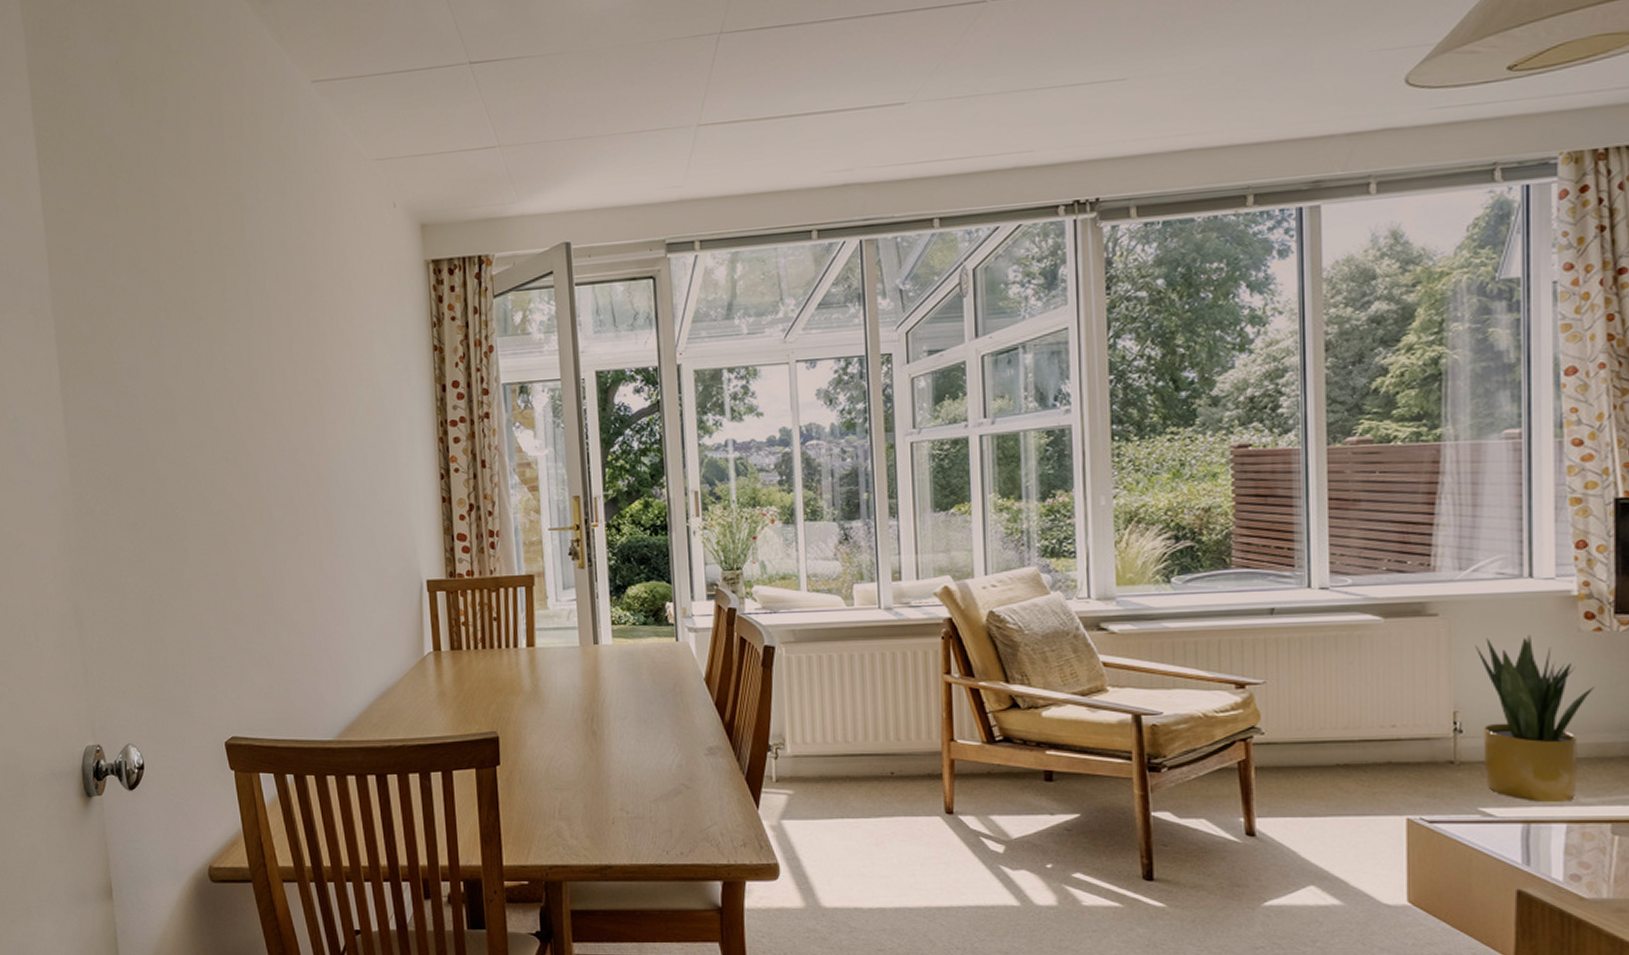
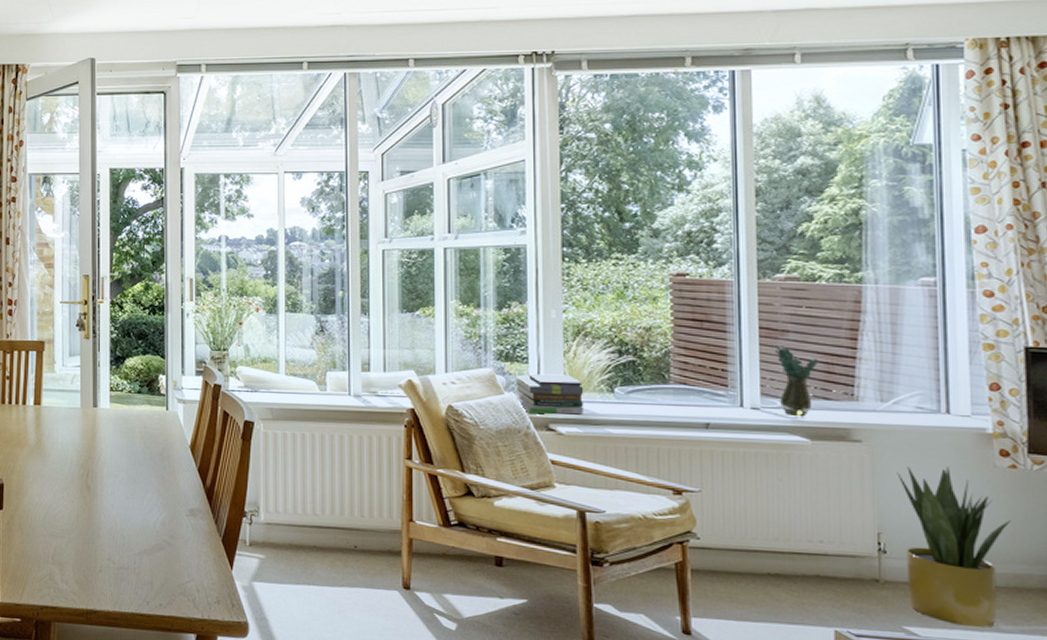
books: none [1062,567,1139,614] -> present [515,373,585,415]
vase: none [1346,517,1392,594] -> present [776,346,818,417]

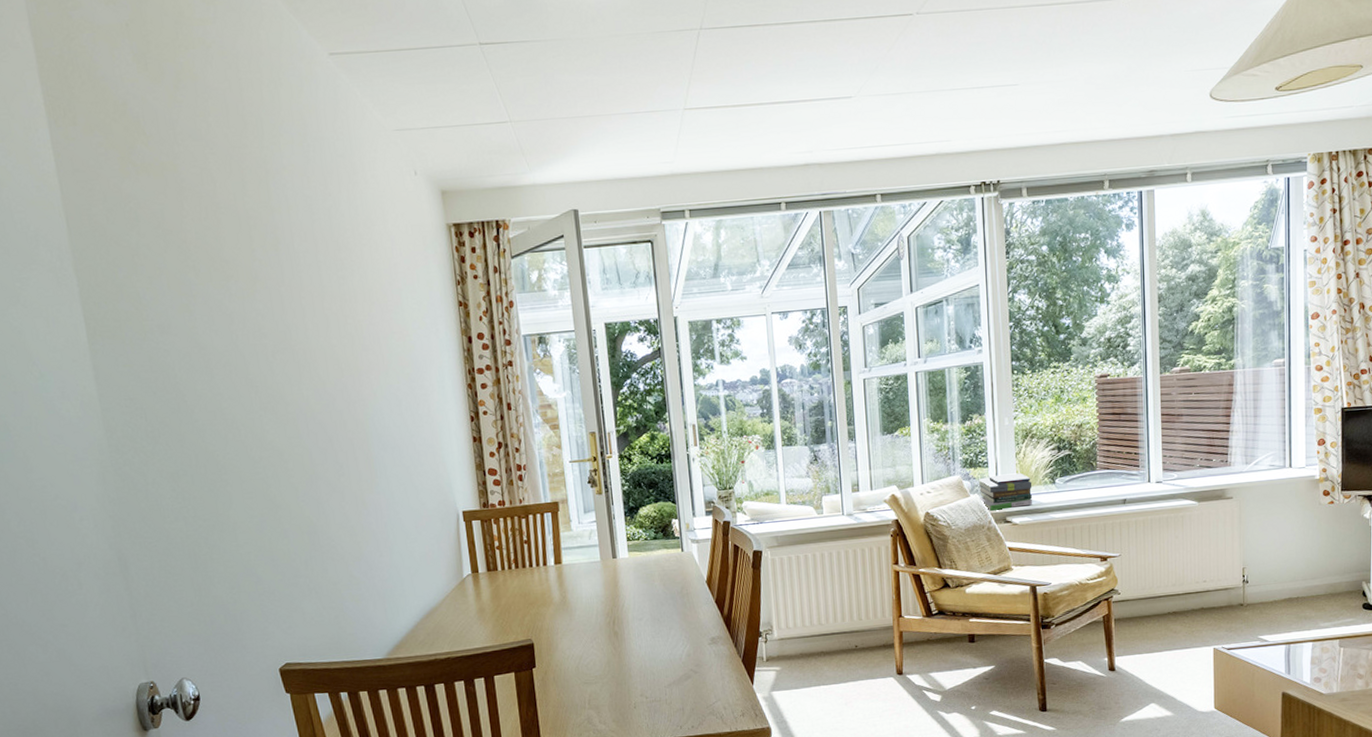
vase: present [776,346,818,417] -> none [1173,428,1203,485]
planter: present [897,466,1011,628] -> none [1256,509,1329,629]

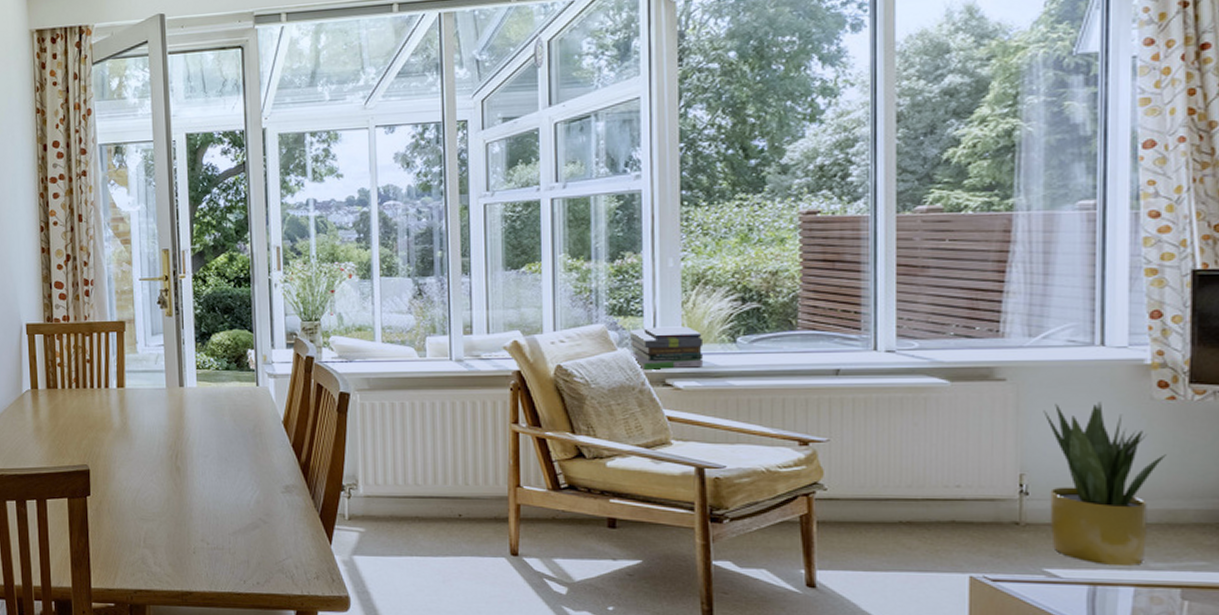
planter: none [1256,509,1329,629] -> present [1043,401,1166,567]

